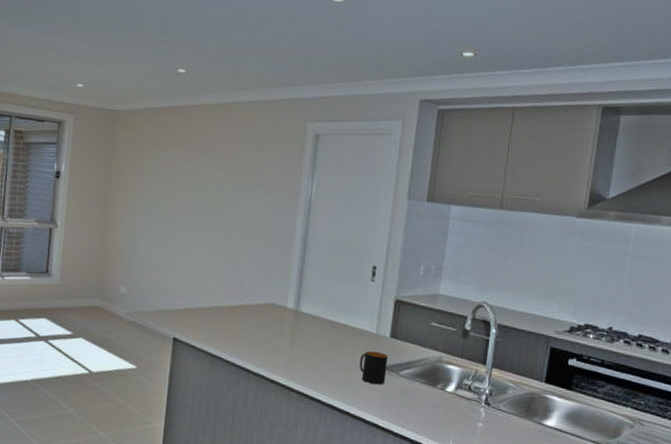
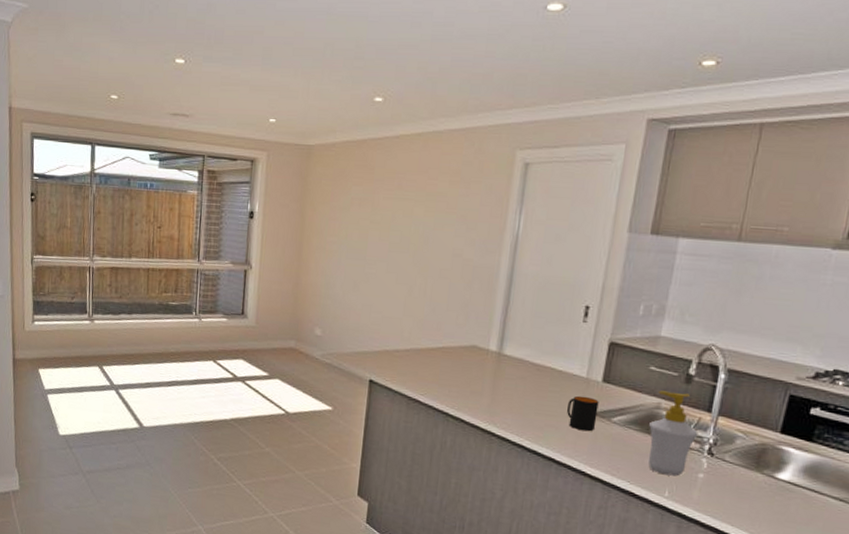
soap bottle: none [433,345,476,426] -> present [647,390,698,476]

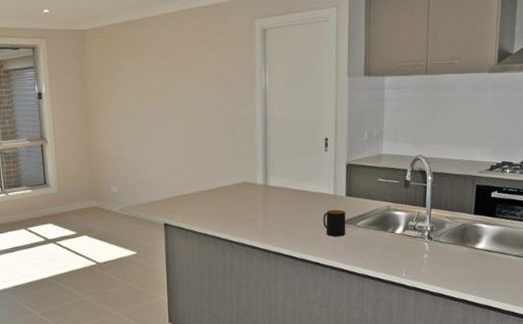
soap bottle: present [647,390,698,476] -> none [384,195,419,260]

